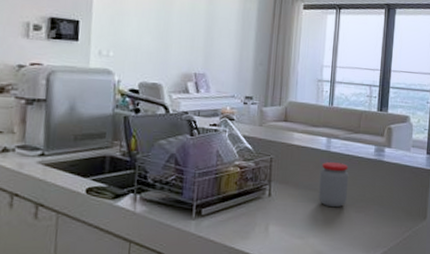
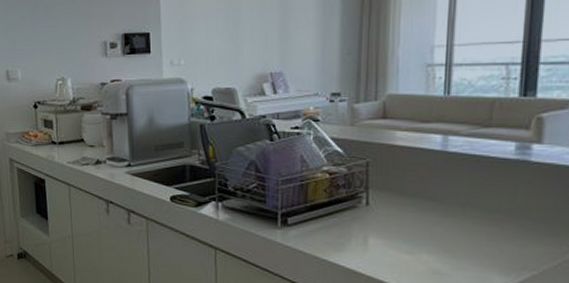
jar: present [319,162,349,208] -> none [433,165,477,220]

